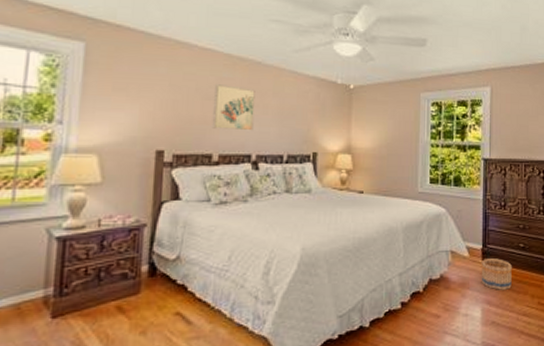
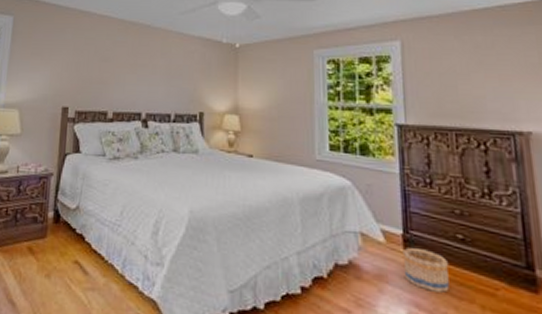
wall art: present [211,84,255,131] -> none [107,47,145,91]

